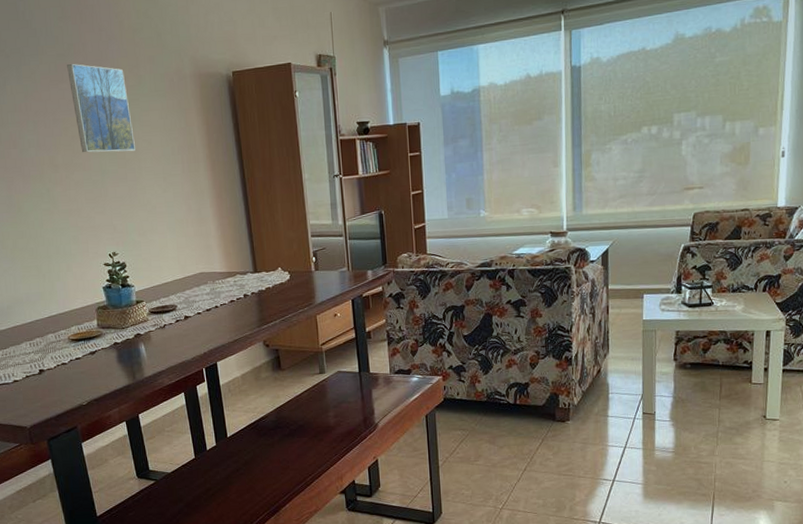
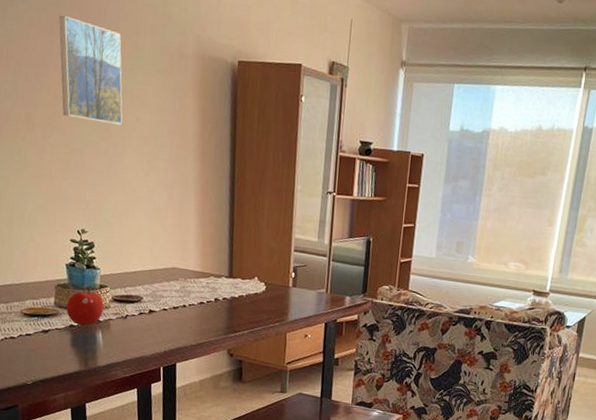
fruit: none [108,304,143,343] -> present [66,286,104,327]

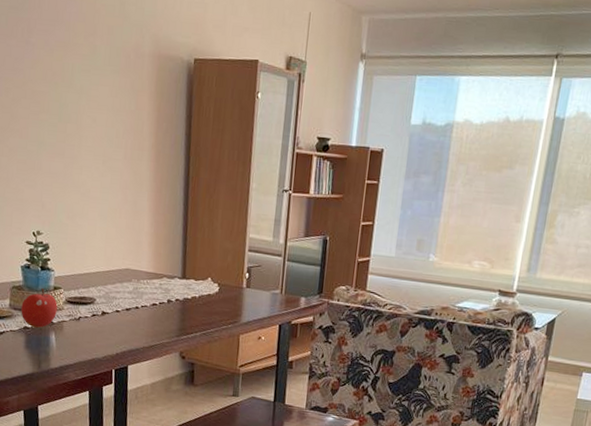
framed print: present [59,15,123,126] -> none [18,18,79,127]

